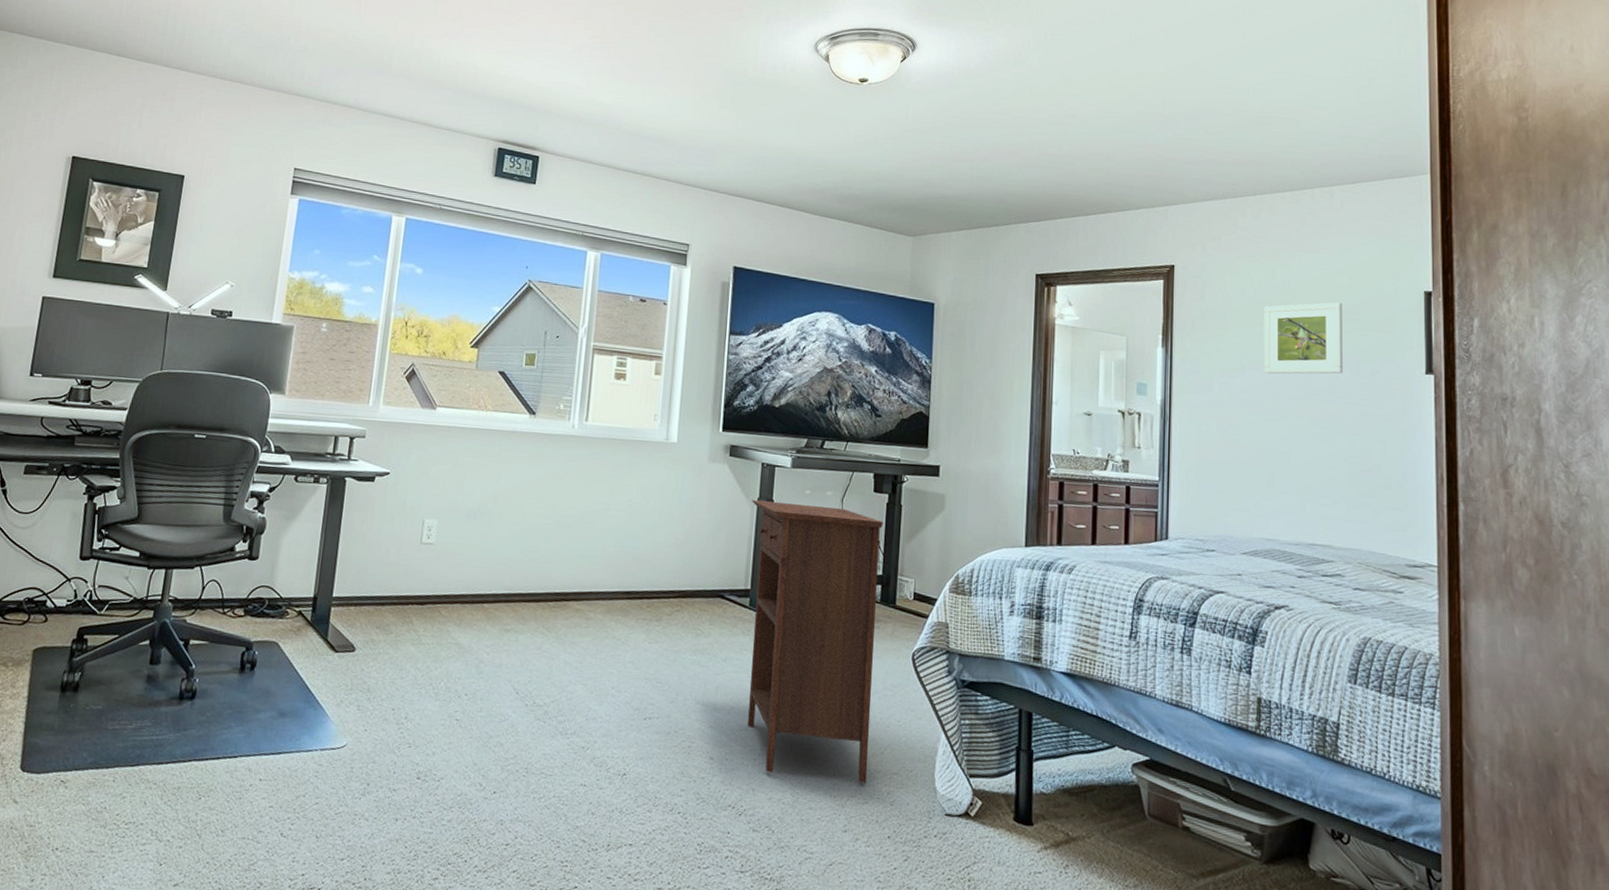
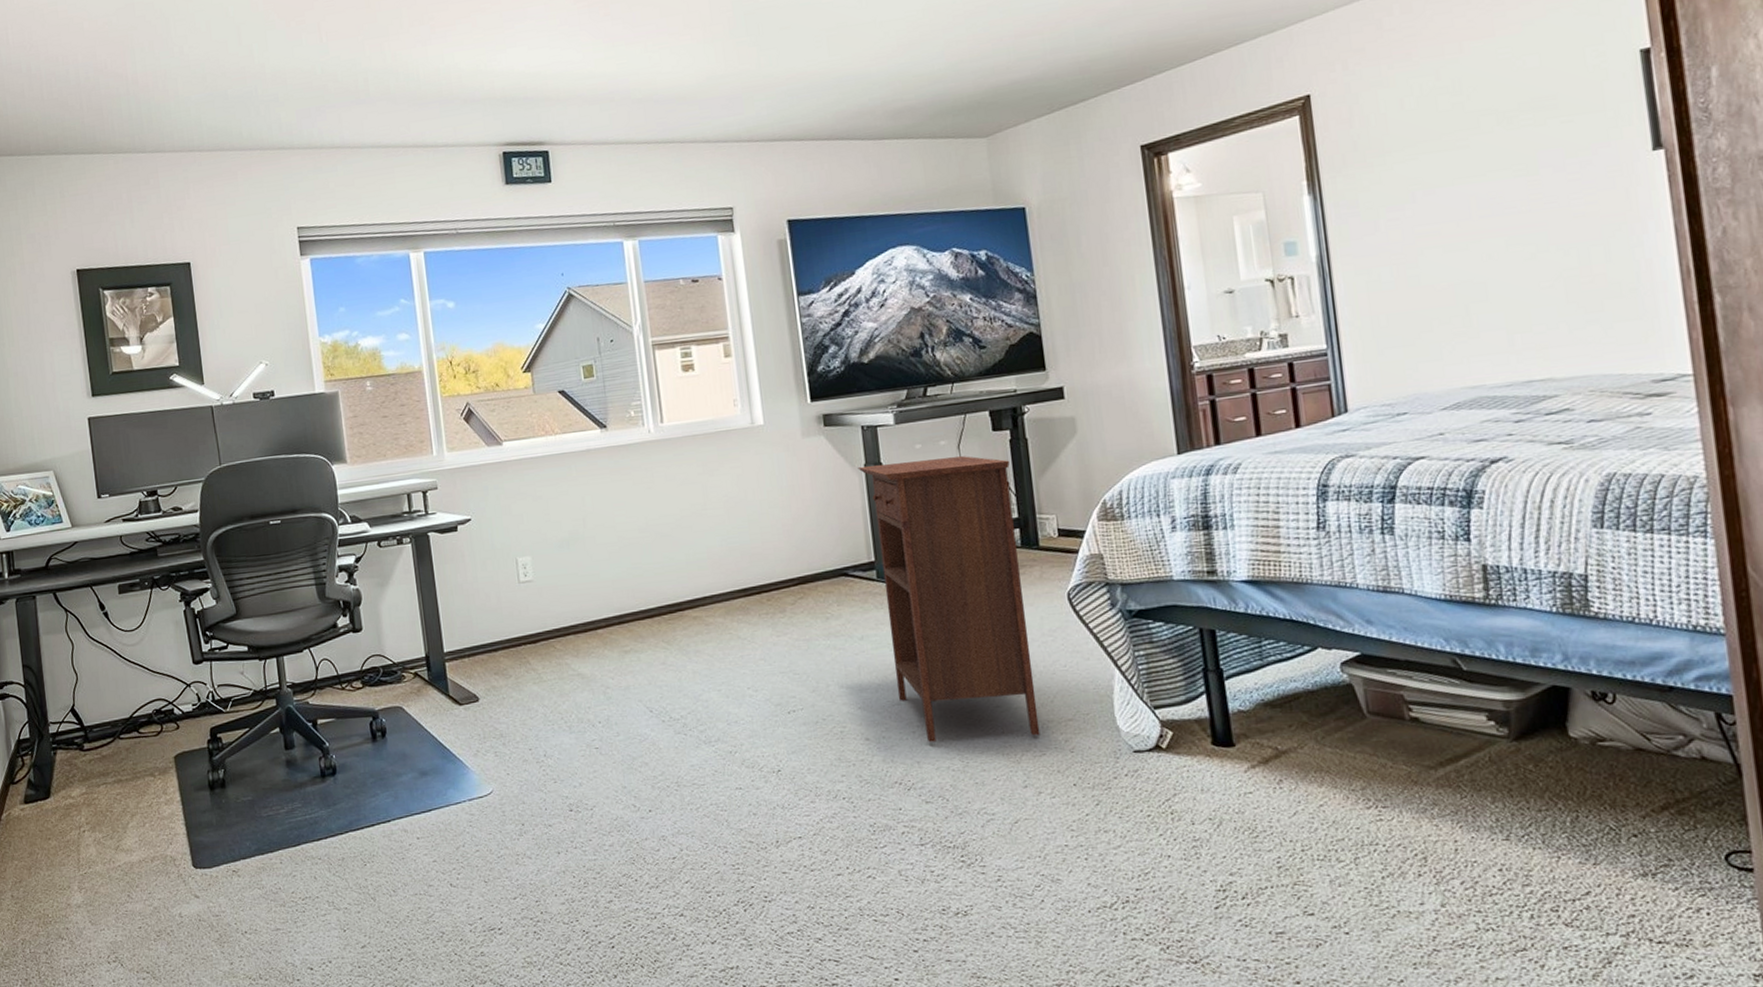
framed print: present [1263,302,1343,374] -> none [1430,89,1543,197]

